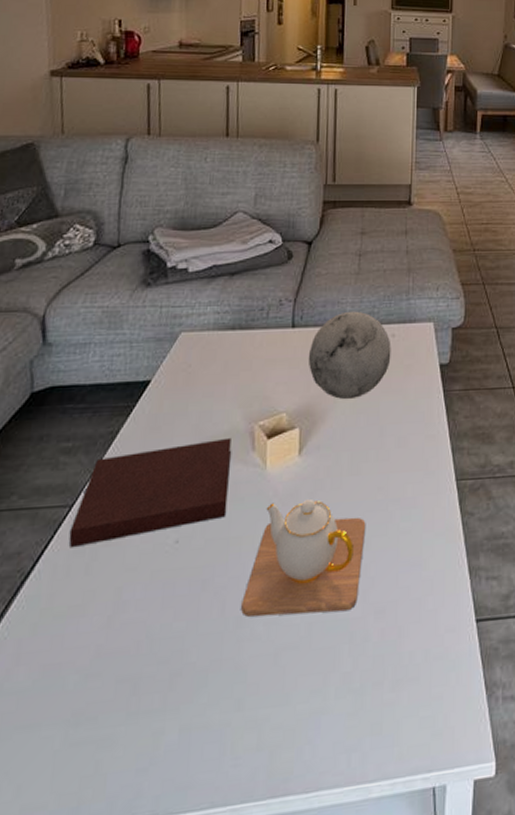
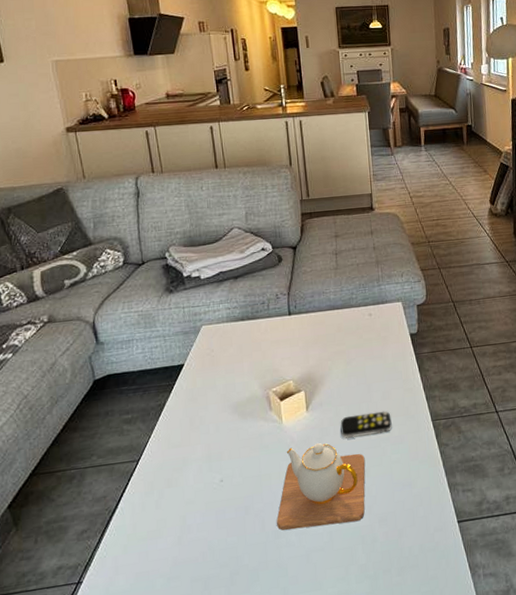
notebook: present [68,437,232,548] -> none [139,402,257,491]
decorative orb: present [308,311,391,399] -> none [304,298,371,367]
remote control: none [339,462,405,496] -> present [340,411,392,438]

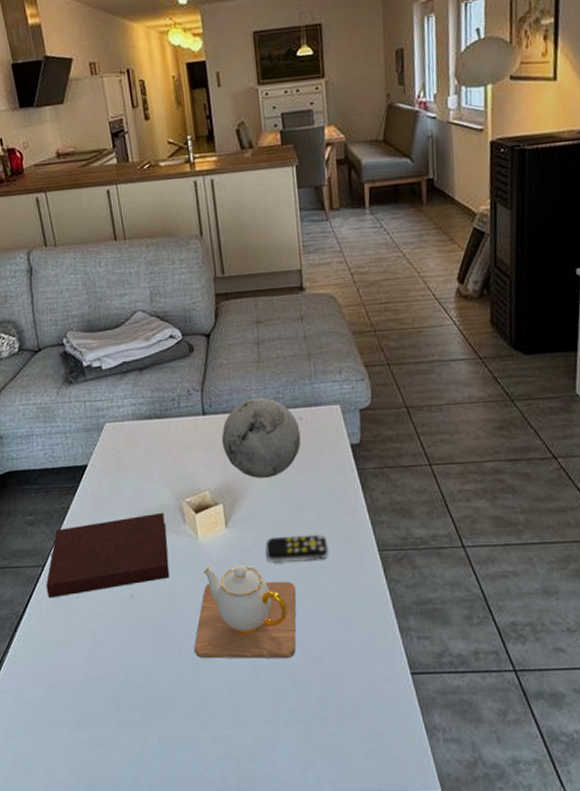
notebook: none [139,402,257,491] -> present [46,512,170,599]
decorative orb: none [304,298,371,367] -> present [221,397,301,478]

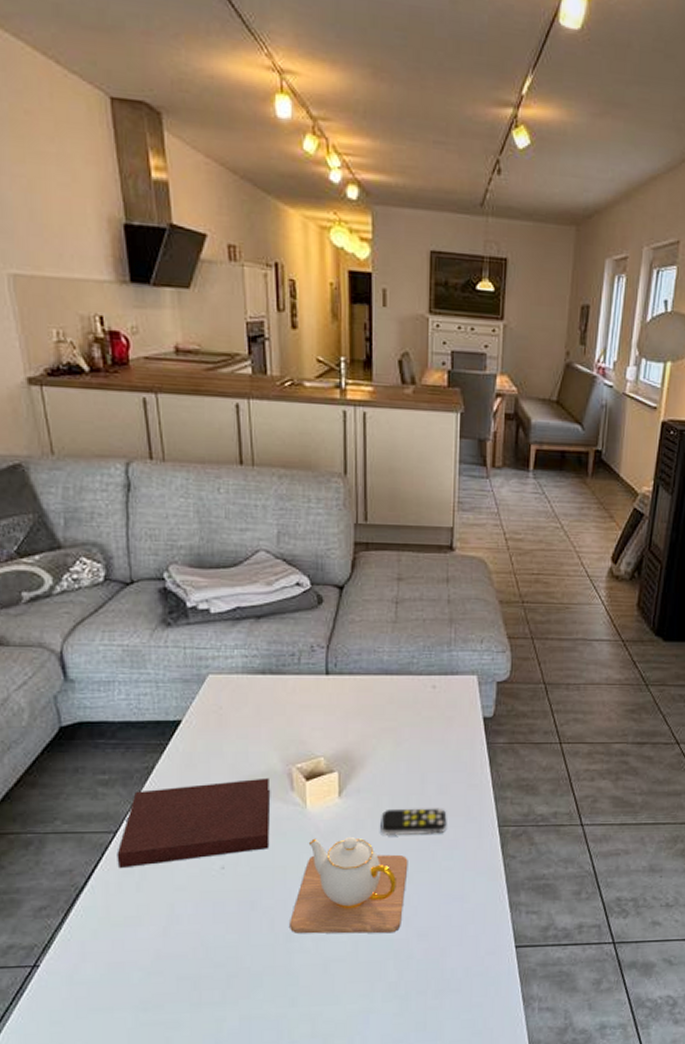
decorative orb: present [221,397,301,478] -> none [344,660,432,746]

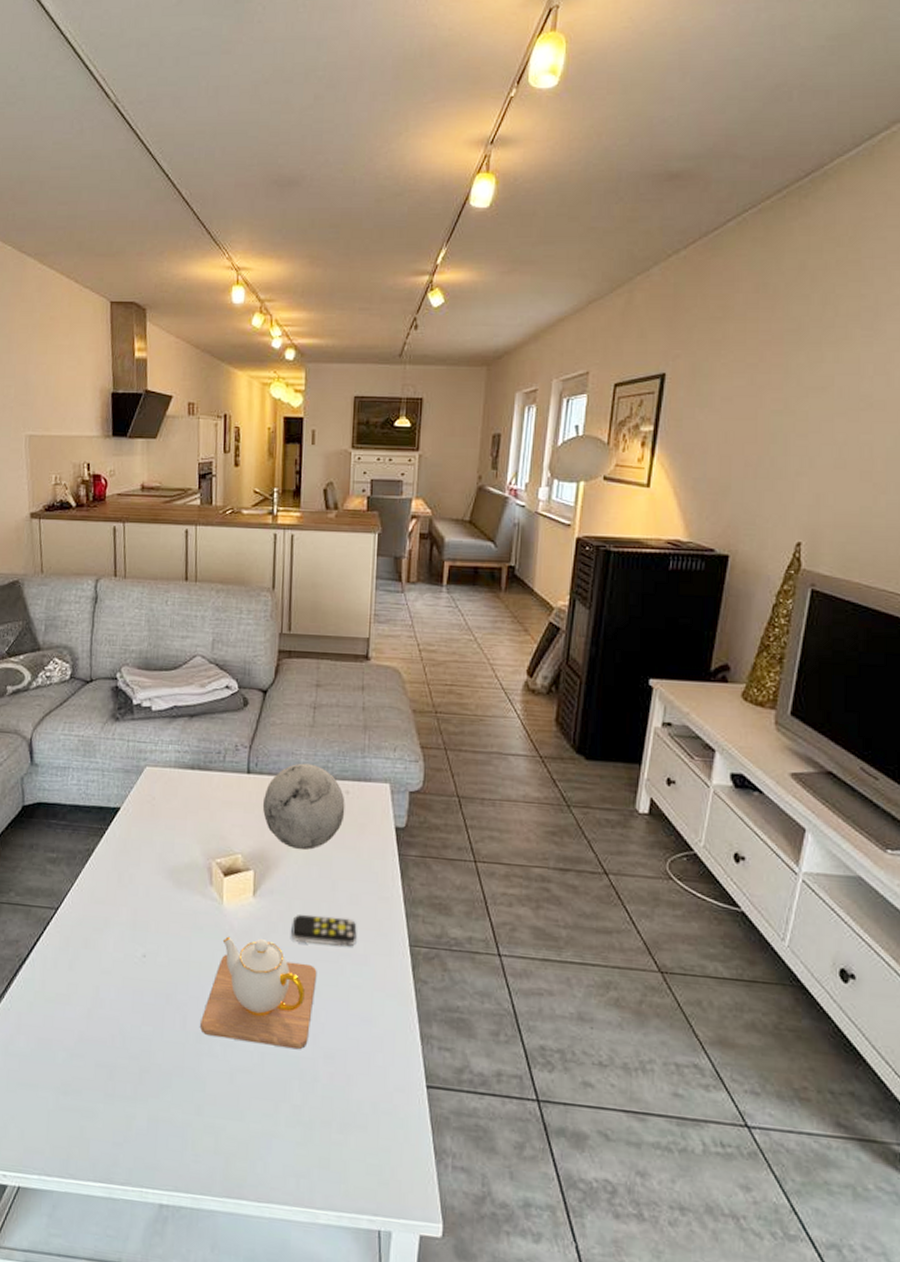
notebook: present [117,777,271,869] -> none [55,869,192,945]
decorative orb: none [344,660,432,746] -> present [262,763,345,850]

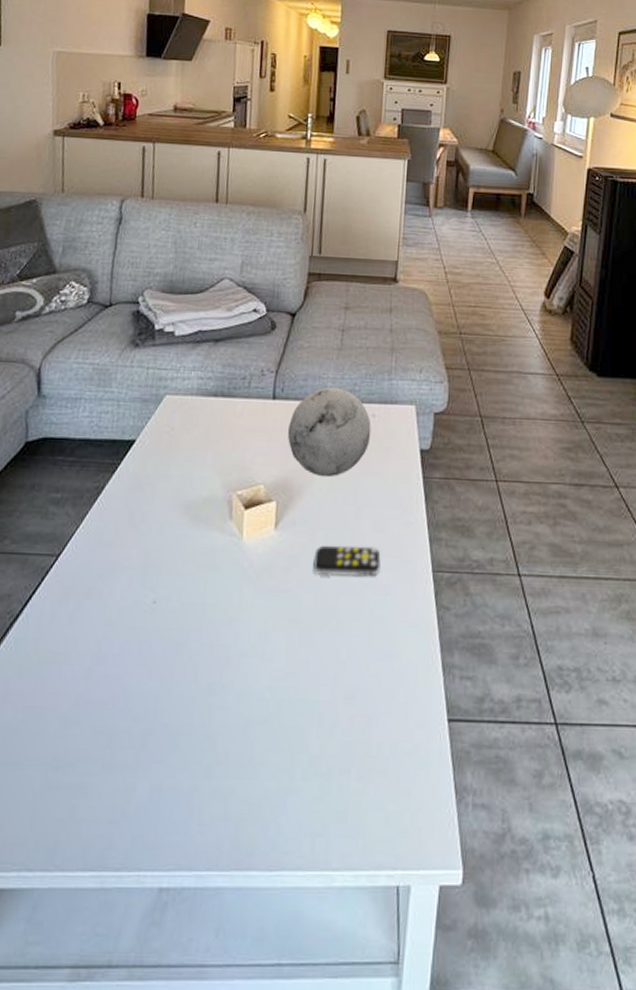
teapot: present [200,936,317,1050] -> none [213,574,339,693]

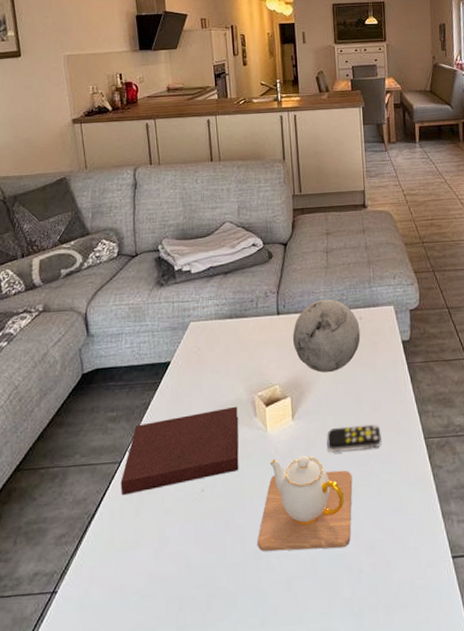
notebook: none [54,504,210,597] -> present [120,406,239,496]
teapot: none [213,574,339,693] -> present [257,456,353,552]

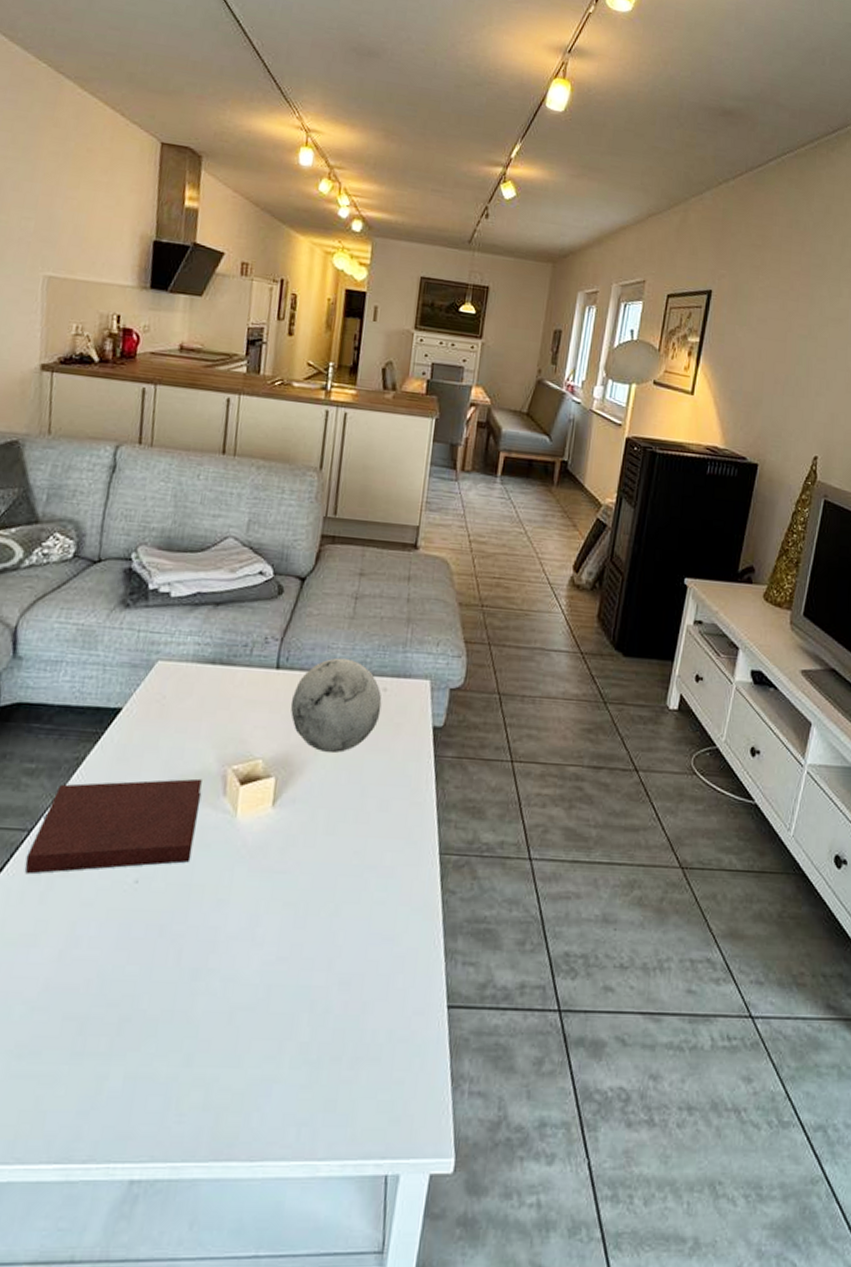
teapot: present [257,456,353,552] -> none [198,853,338,978]
remote control: present [327,424,382,452] -> none [312,824,385,858]

